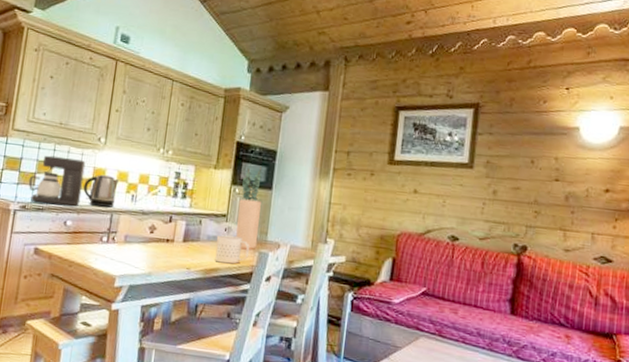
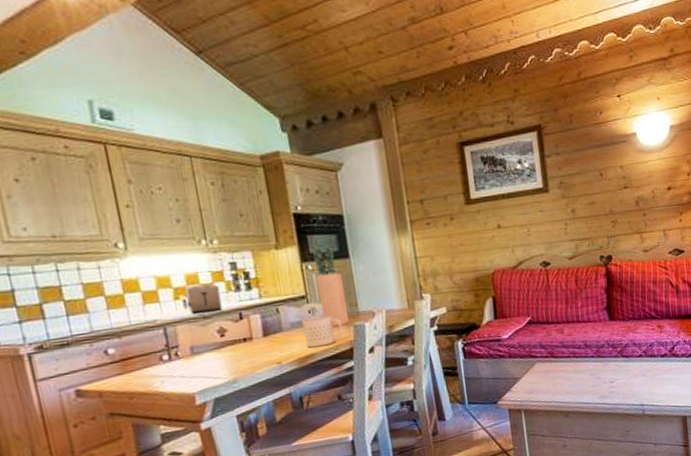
coffee maker: present [28,155,86,207] -> none [33,274,118,339]
kettle: present [83,174,119,208] -> none [114,284,164,324]
toaster: none [134,184,162,210] -> present [185,284,223,314]

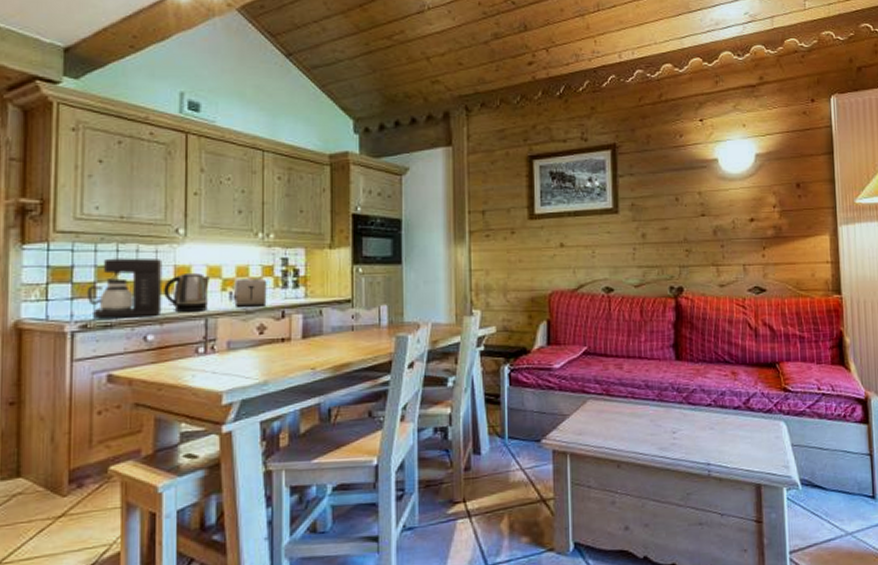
coffee maker: none [33,274,118,339] -> present [86,257,163,319]
kettle: none [114,284,164,324] -> present [164,272,209,312]
mug: present [301,315,343,348] -> none [343,323,384,356]
vase: present [313,236,350,328] -> none [364,239,393,337]

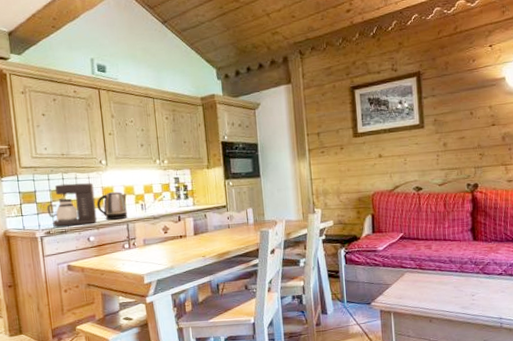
toaster: present [232,278,267,307] -> none [143,193,167,215]

